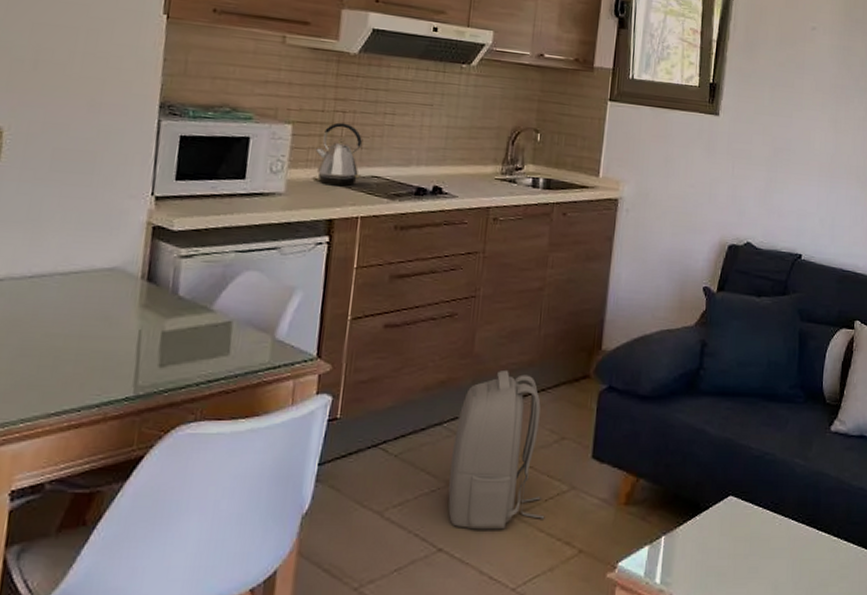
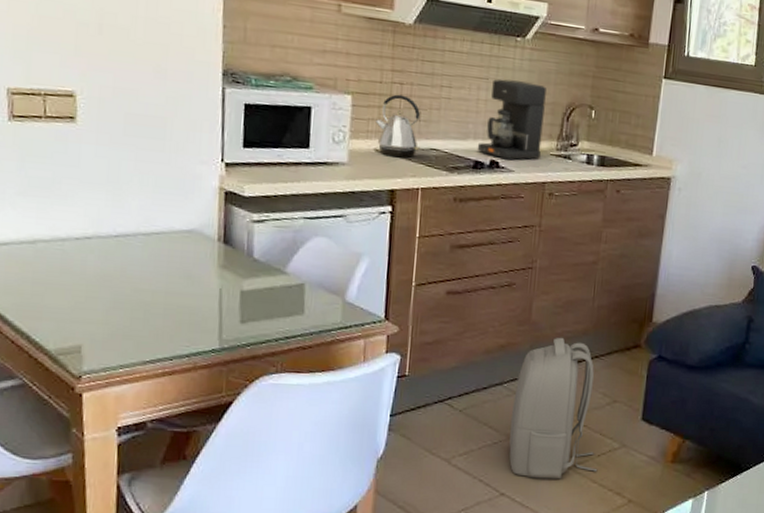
coffee maker: none [419,105,492,186] -> present [477,79,546,160]

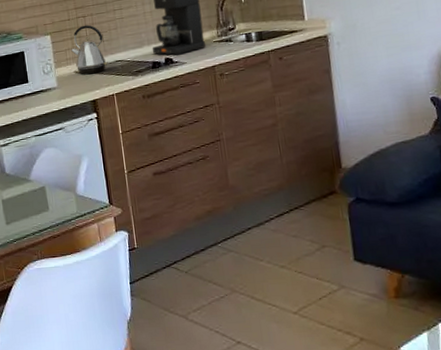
backpack: present [509,337,598,480] -> none [228,195,323,326]

